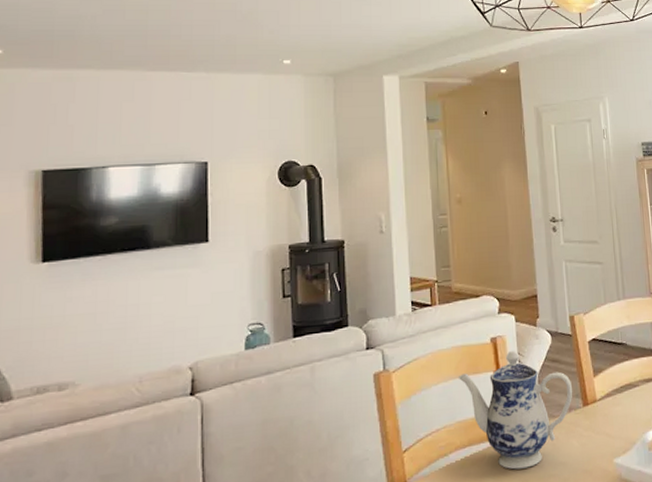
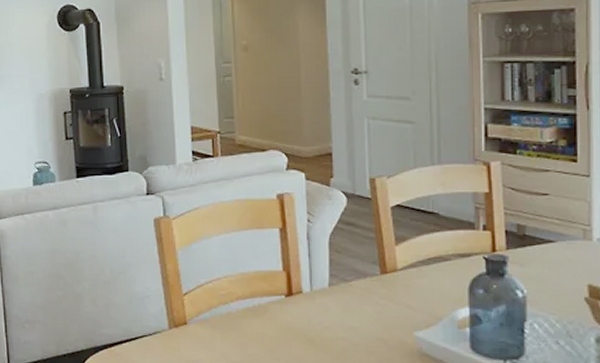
teapot: present [457,350,573,470] -> none [240,209,370,327]

